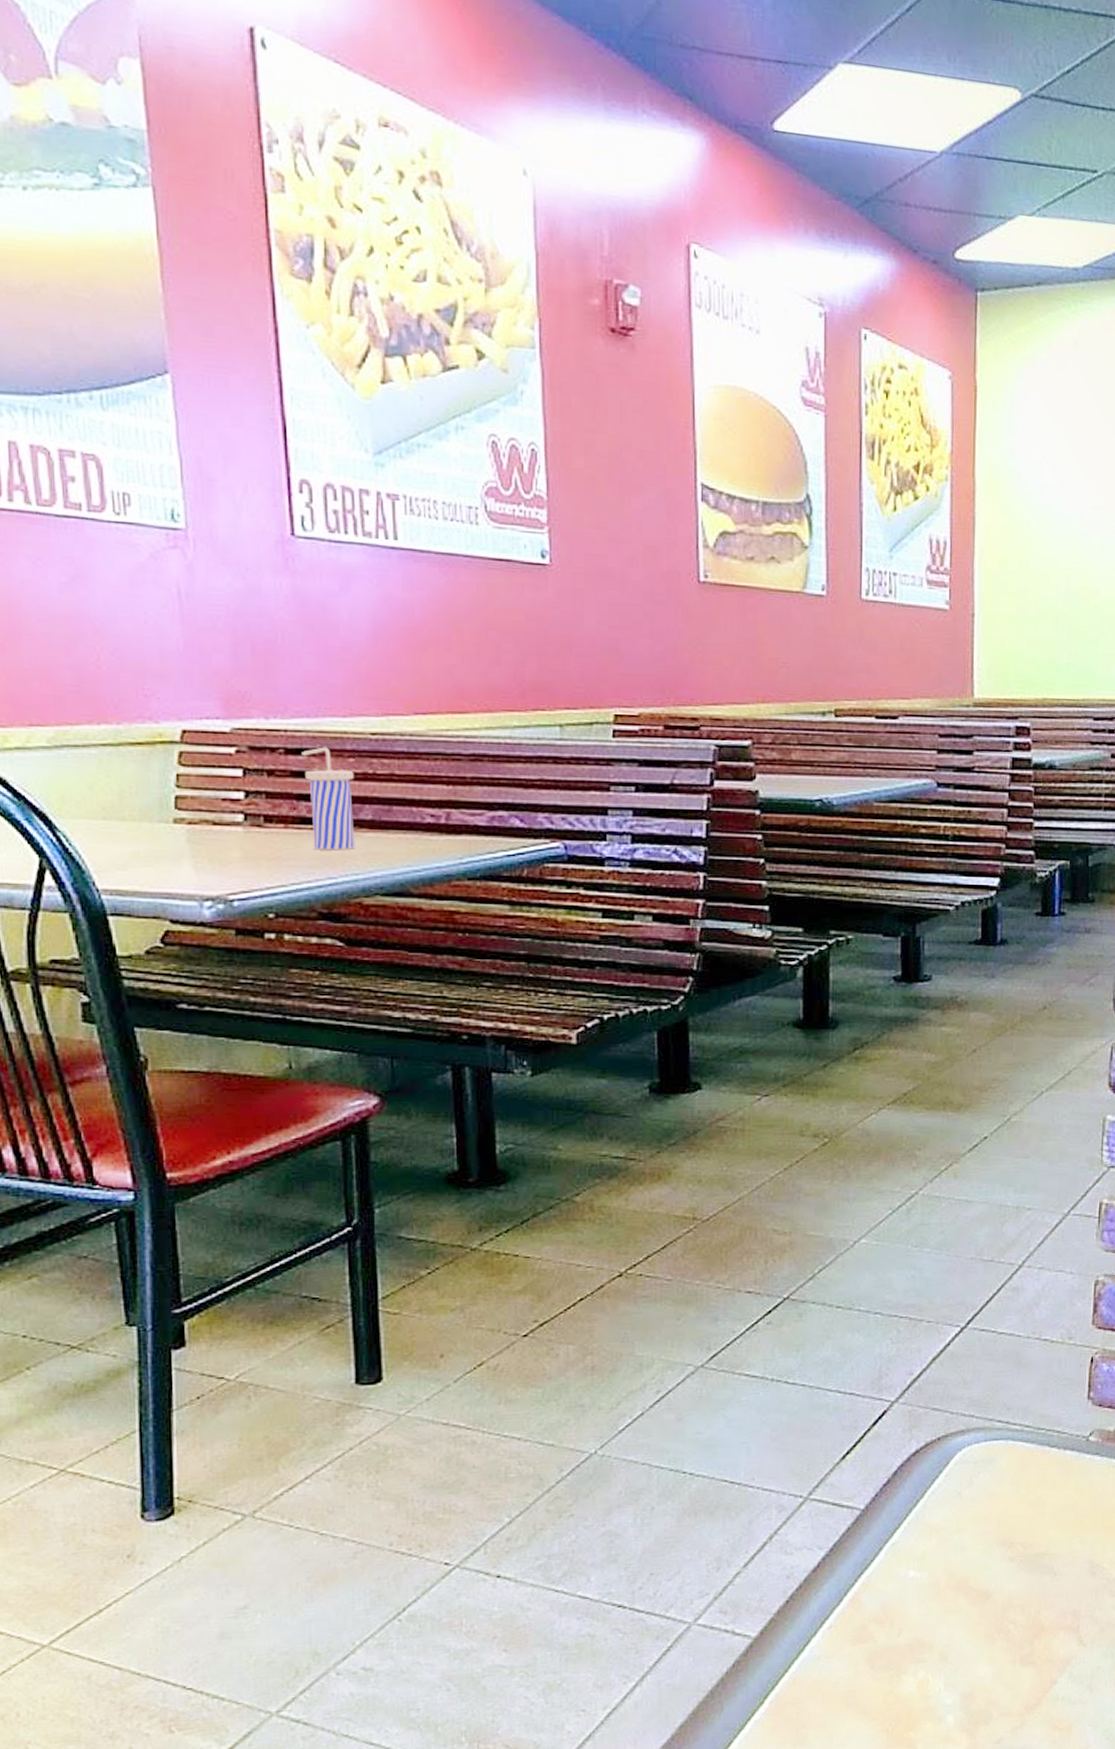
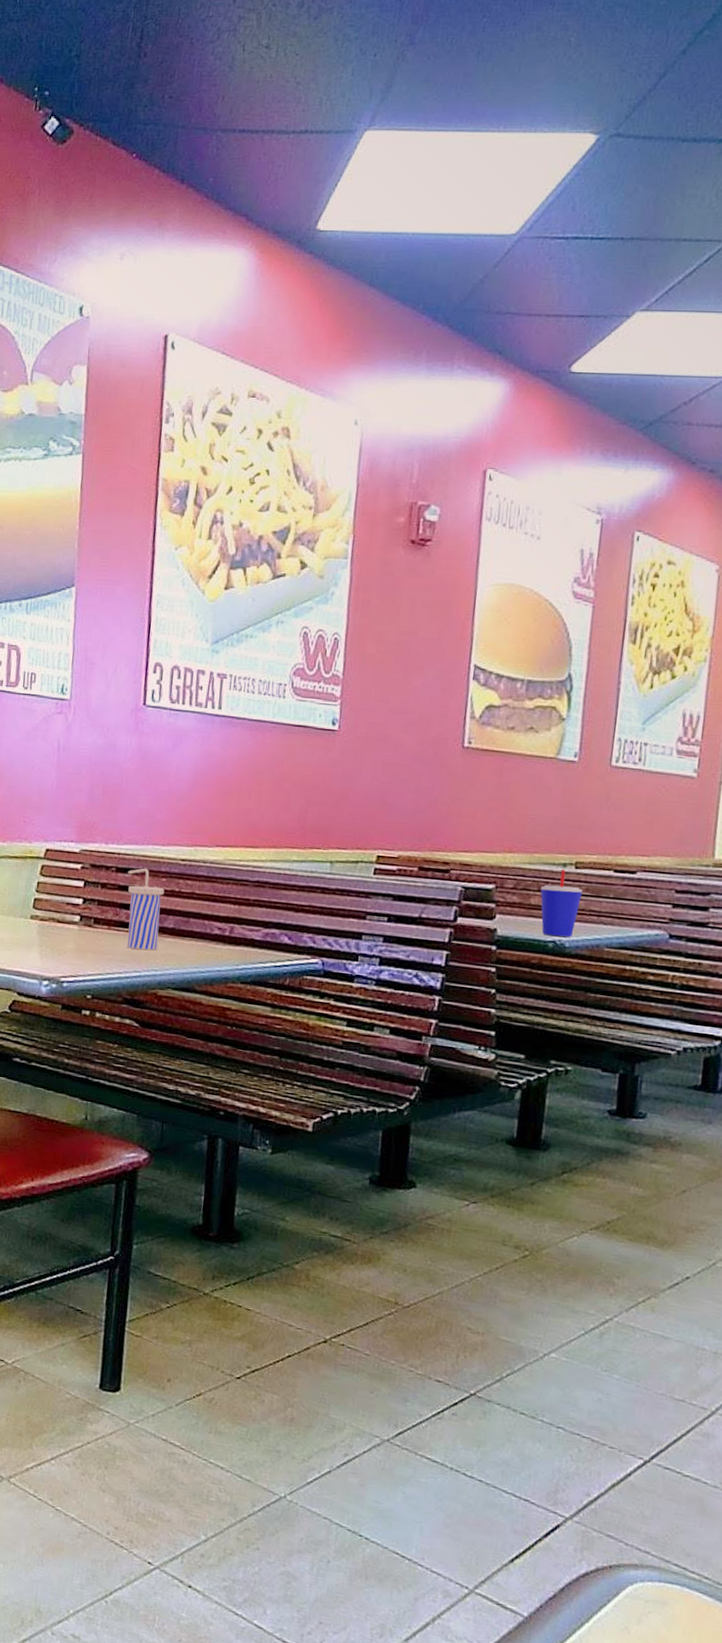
beverage cup: none [800,719,845,794] -> present [540,870,583,937]

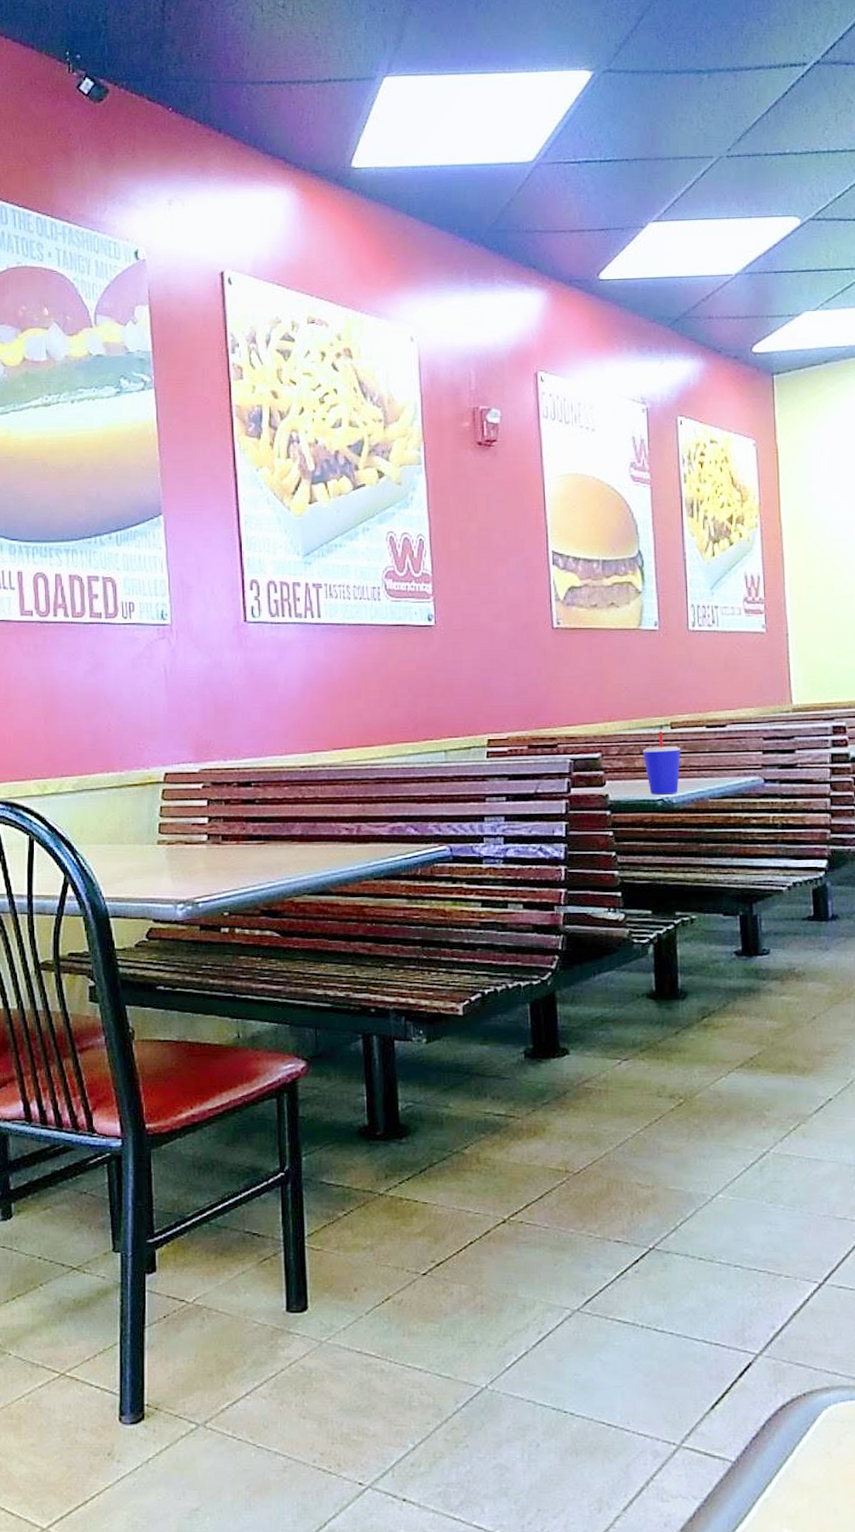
beverage cup: present [127,868,165,951] -> none [250,779,289,861]

